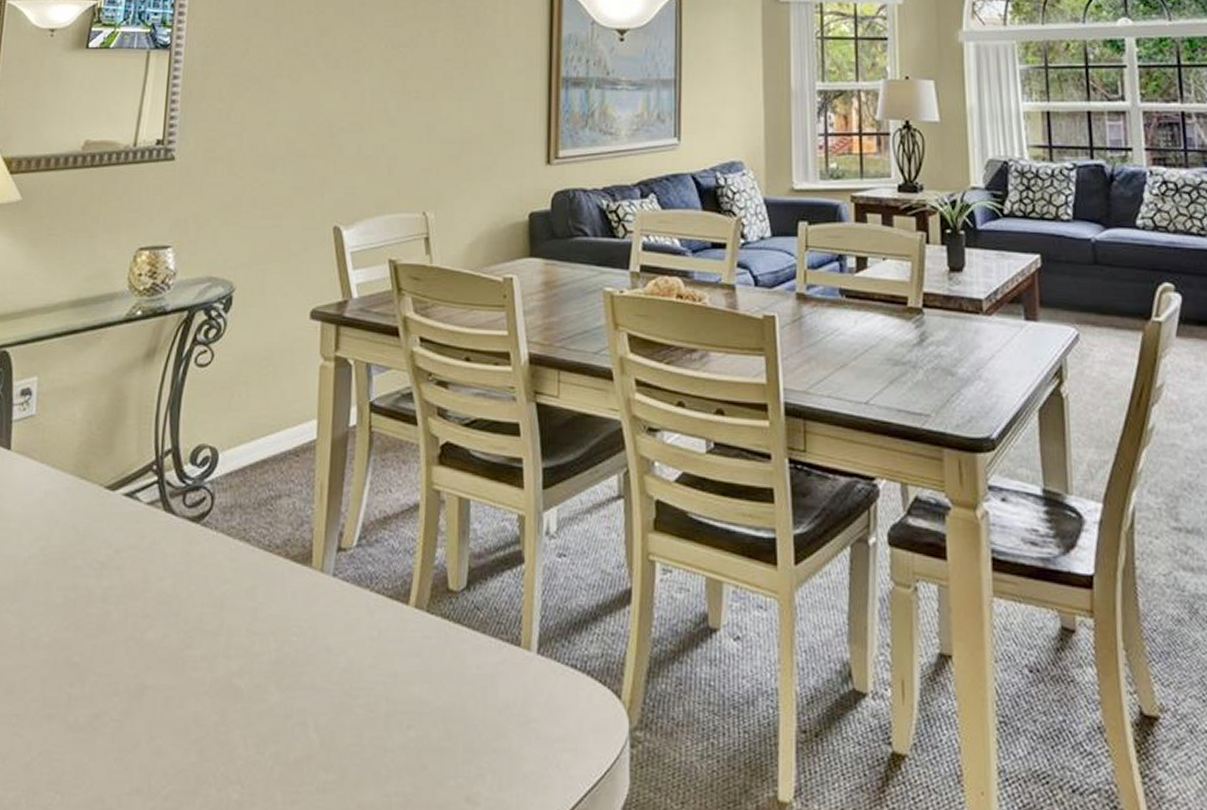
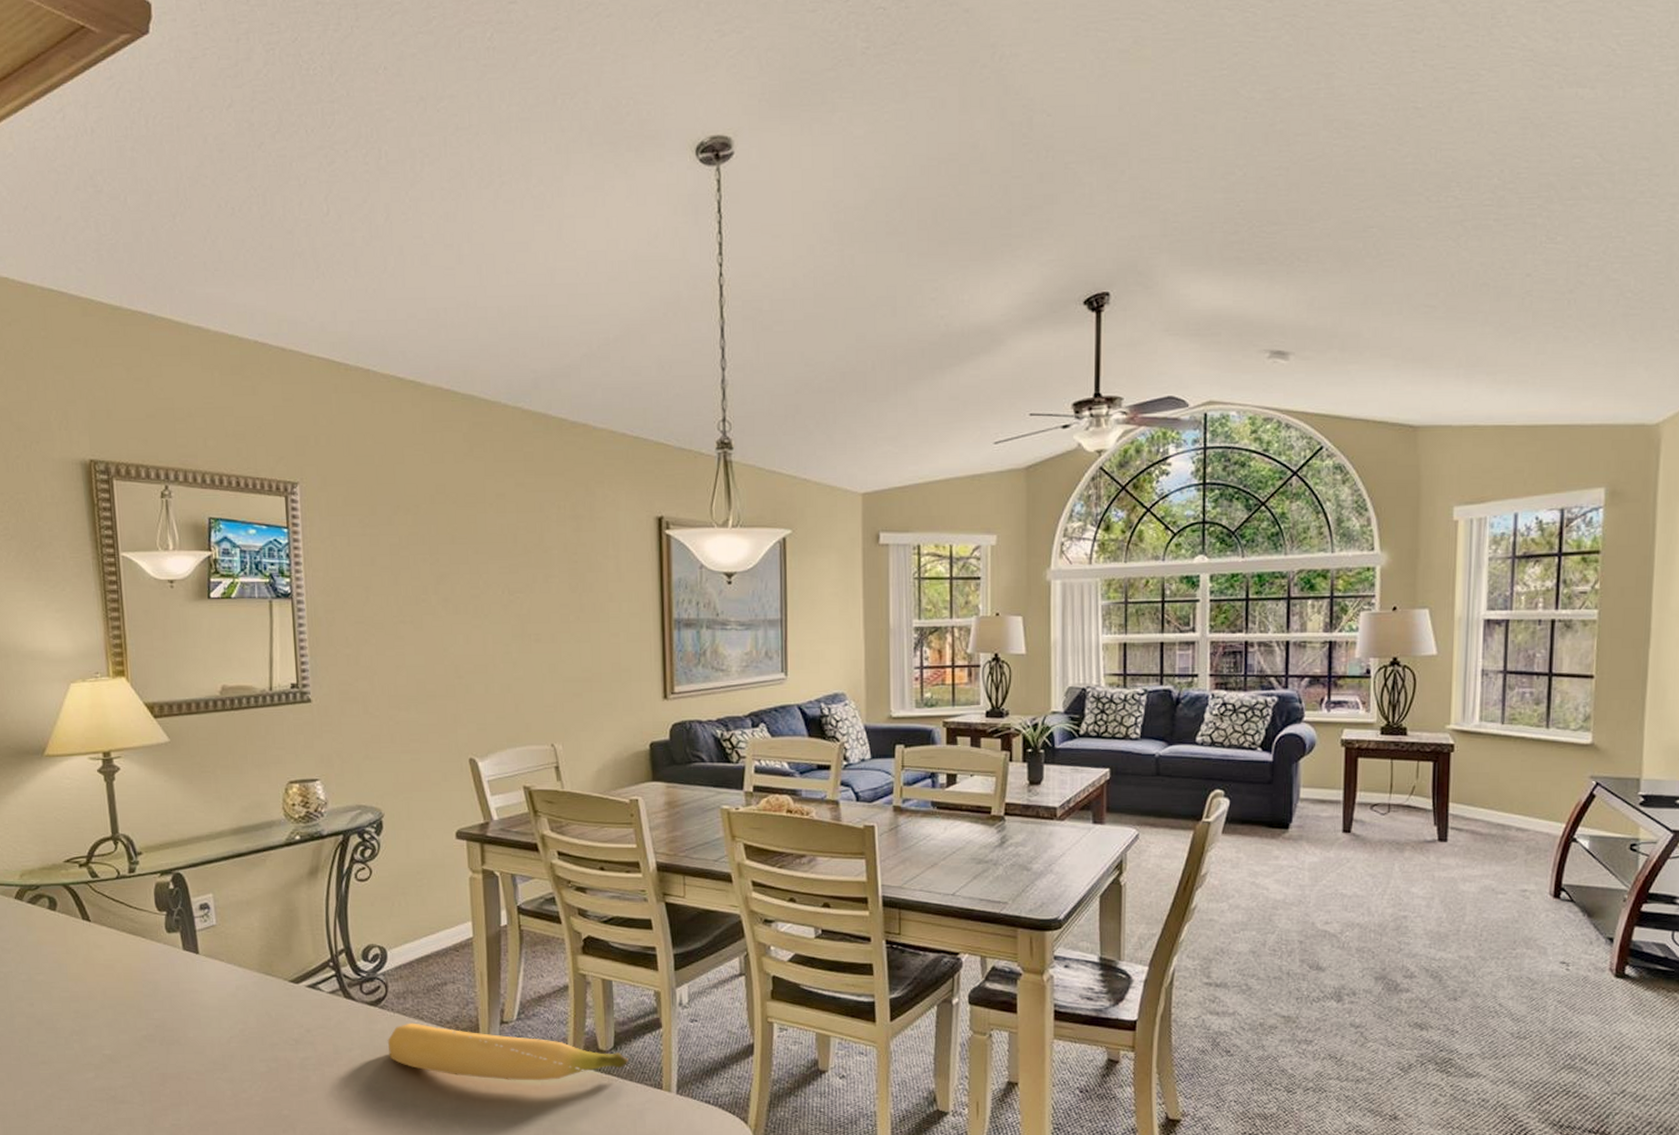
banana: none [205,546,483,630] -> present [387,1023,629,1081]

